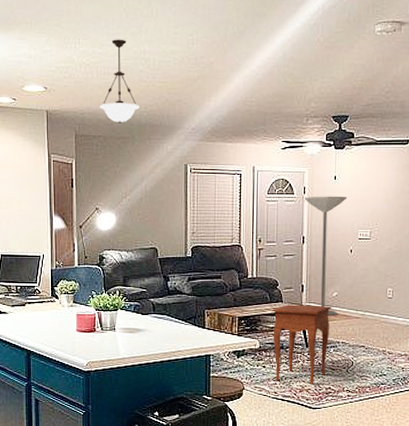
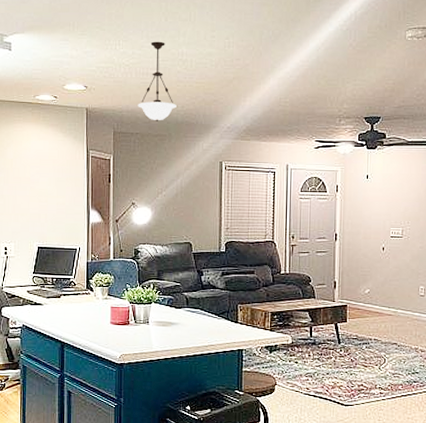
side table: present [272,304,332,384] -> none [305,300,364,381]
floor lamp: present [305,196,348,316] -> none [337,194,380,313]

